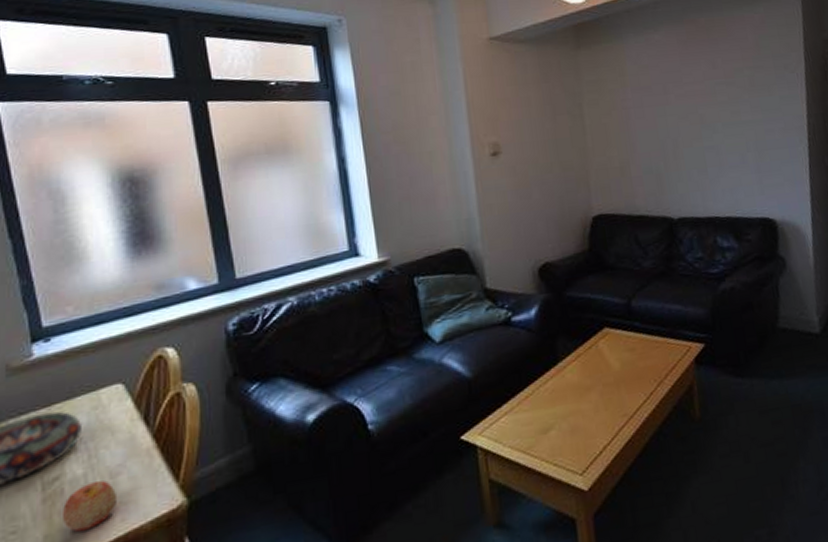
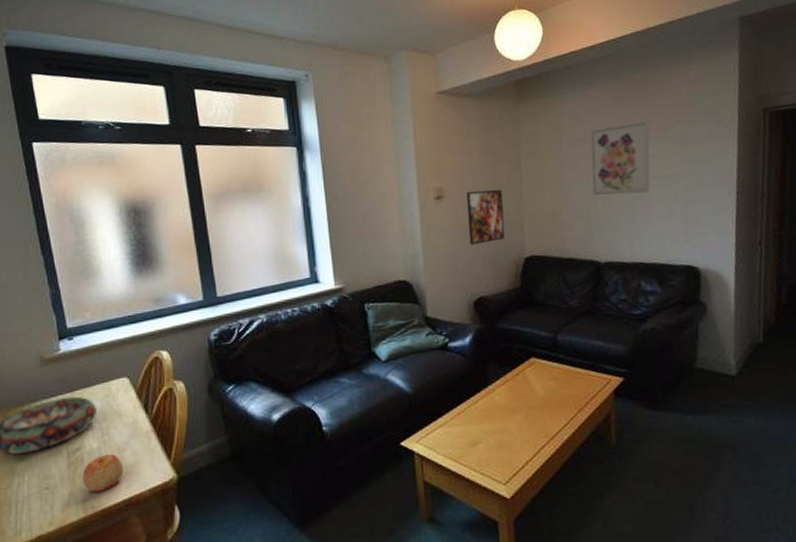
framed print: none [525,142,570,206] -> present [466,189,505,246]
wall art: none [656,67,721,146] -> present [590,121,651,196]

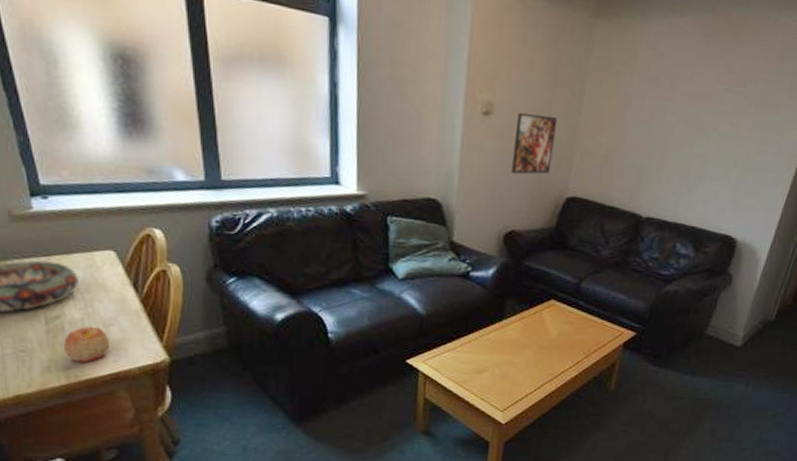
wall art: present [590,121,651,196] -> none [652,68,731,152]

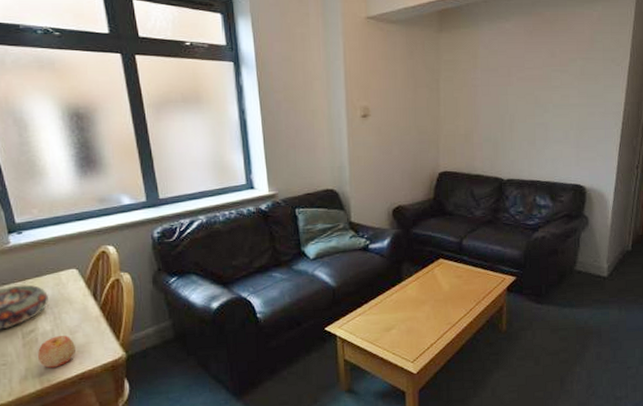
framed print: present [510,112,558,175] -> none [390,110,423,161]

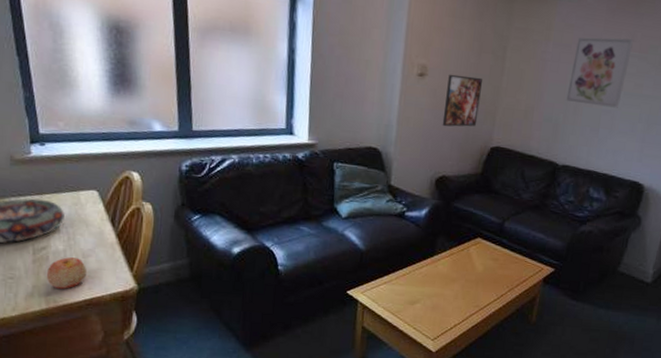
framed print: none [390,110,423,161] -> present [442,74,483,127]
wall art: none [501,56,553,121] -> present [566,37,633,108]

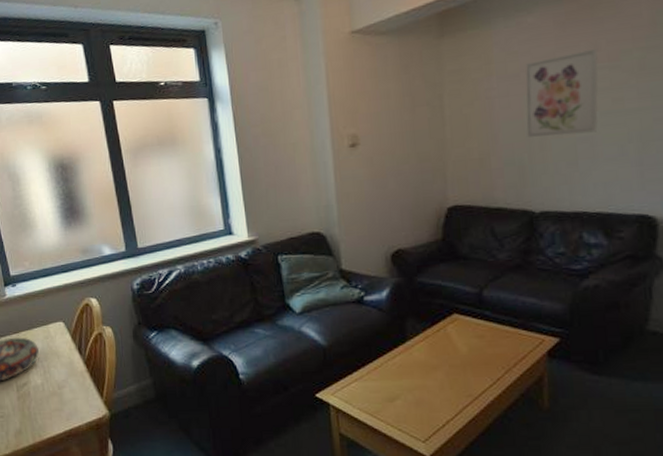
apple: present [46,257,86,289] -> none [29,390,63,423]
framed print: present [442,74,483,127] -> none [383,134,426,196]

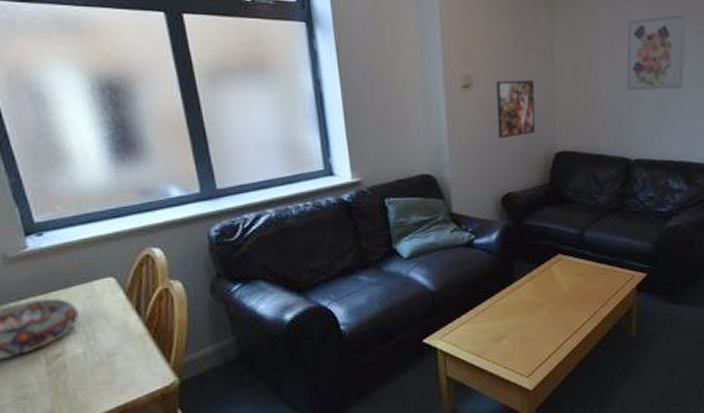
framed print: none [383,134,426,196] -> present [496,79,536,139]

